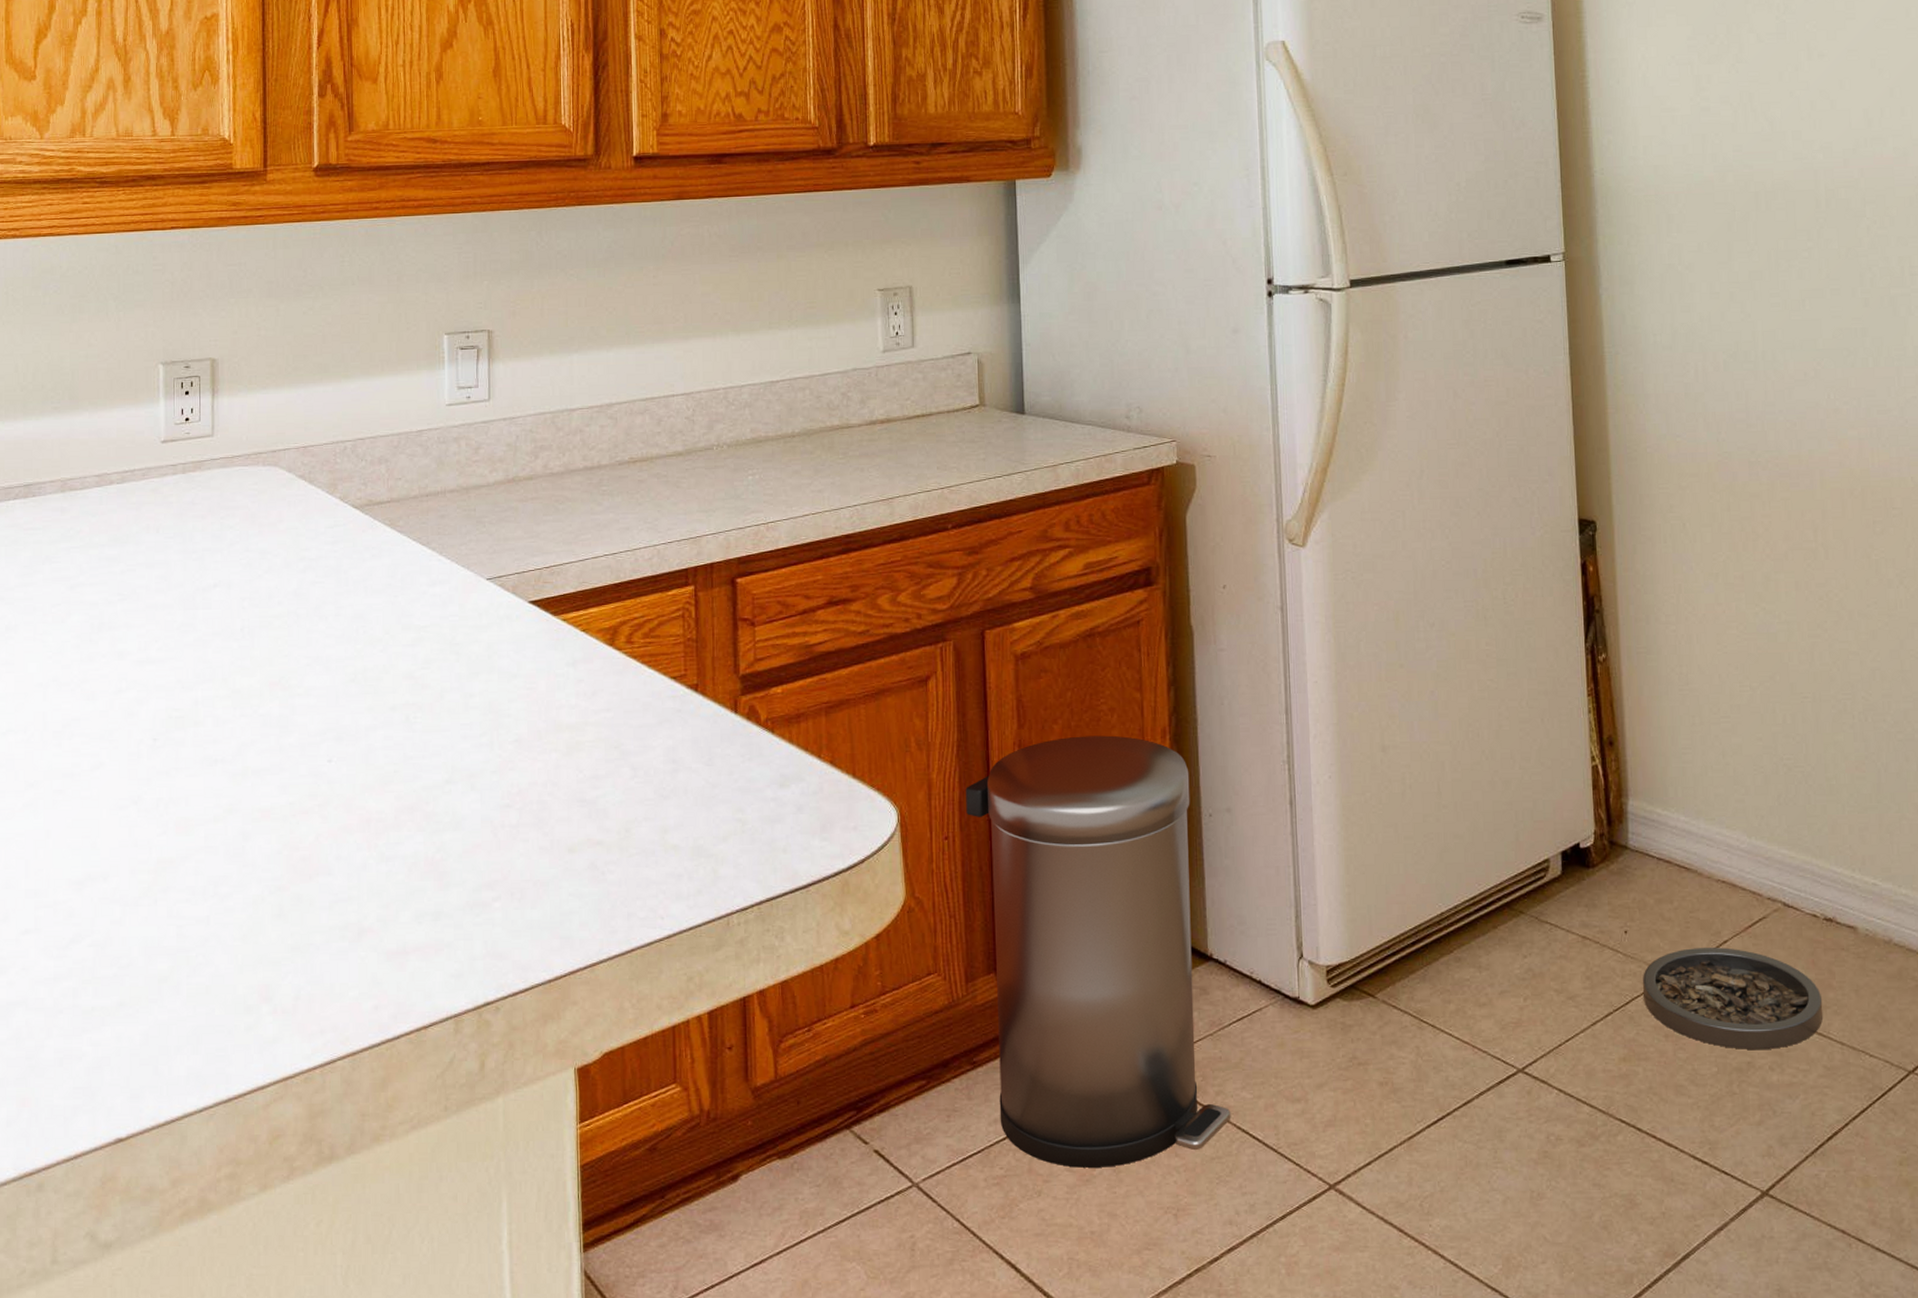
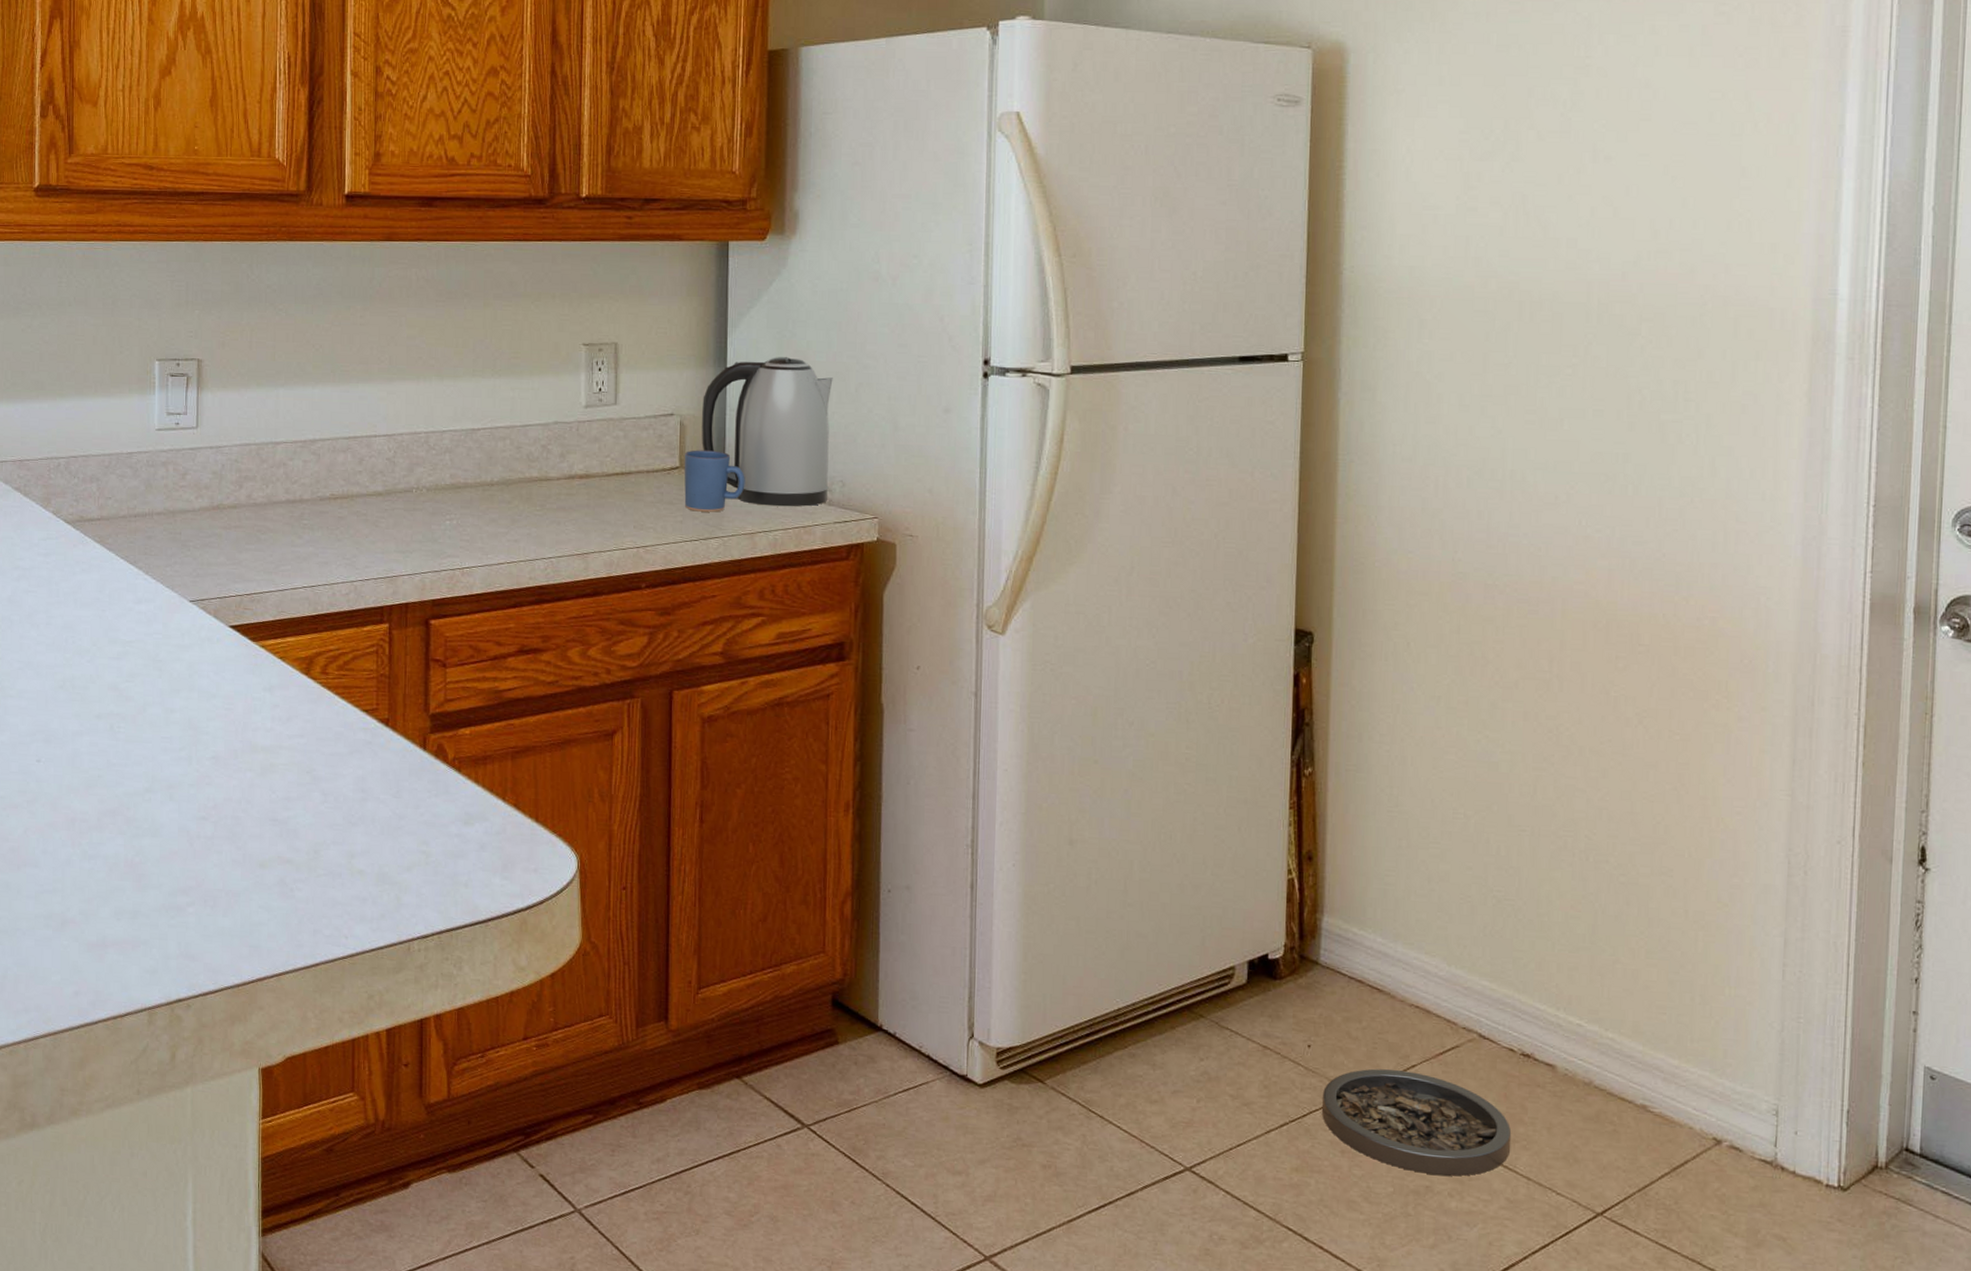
pedal bin: present [965,735,1231,1168] -> none [645,802,891,1216]
mug: none [983,386,1045,448] -> present [684,450,745,512]
kettle: none [998,288,1127,437] -> present [702,356,833,507]

